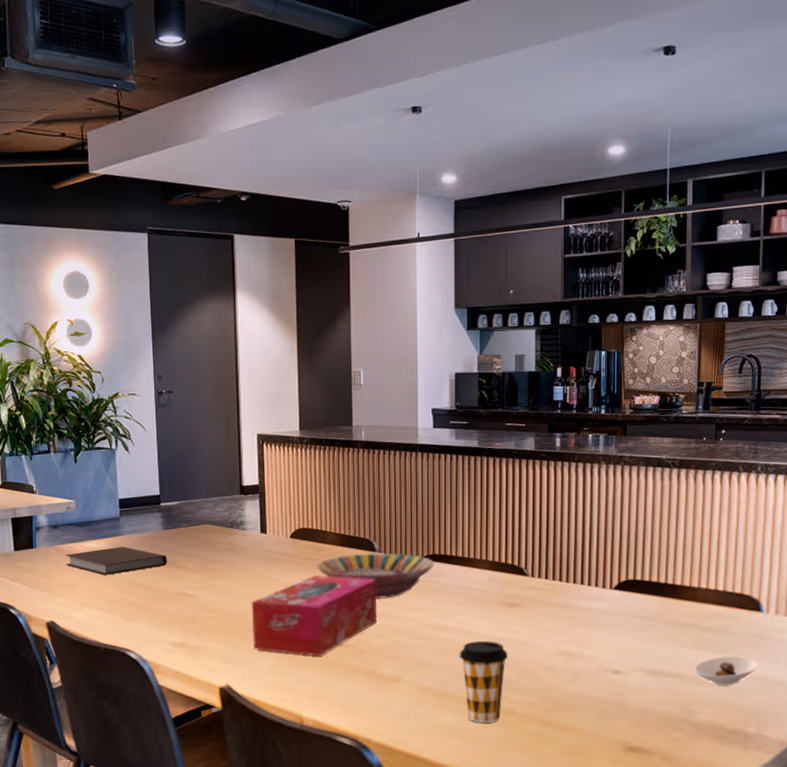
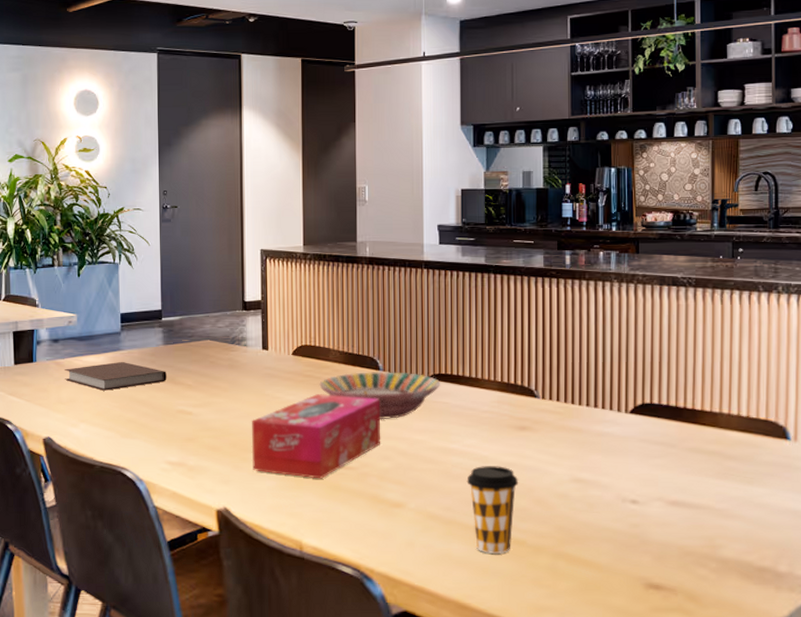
saucer: present [694,656,759,687] -> none [718,487,788,520]

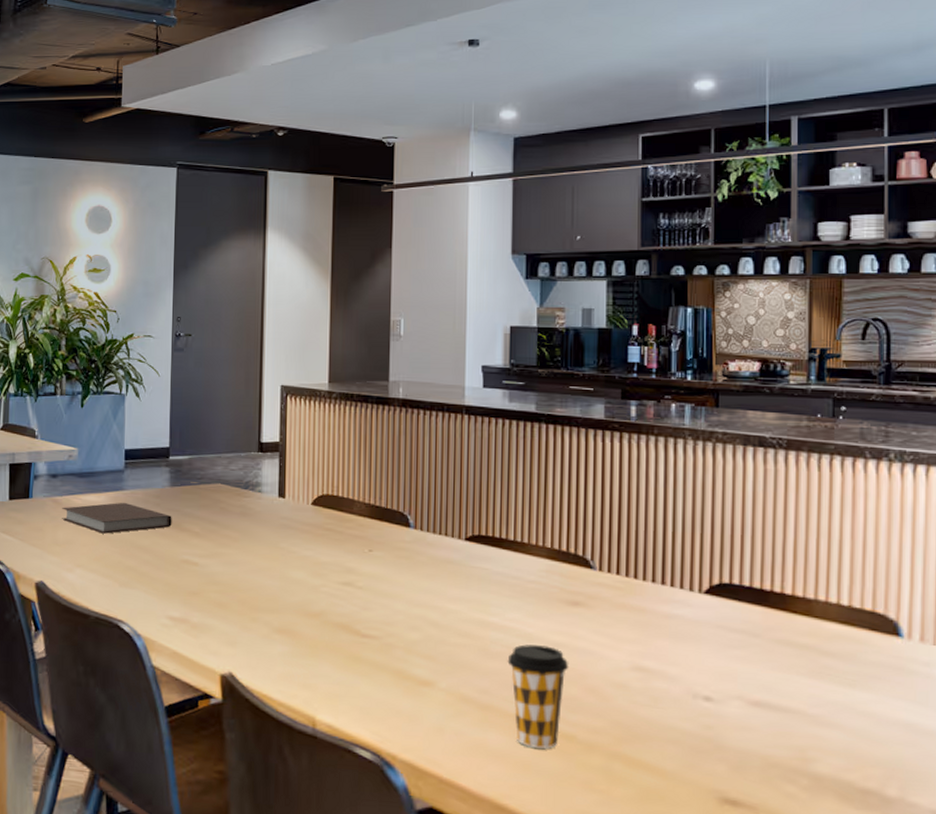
tissue box: present [251,394,381,479] -> none [262,550,409,647]
serving bowl: present [319,372,441,420] -> none [341,528,481,584]

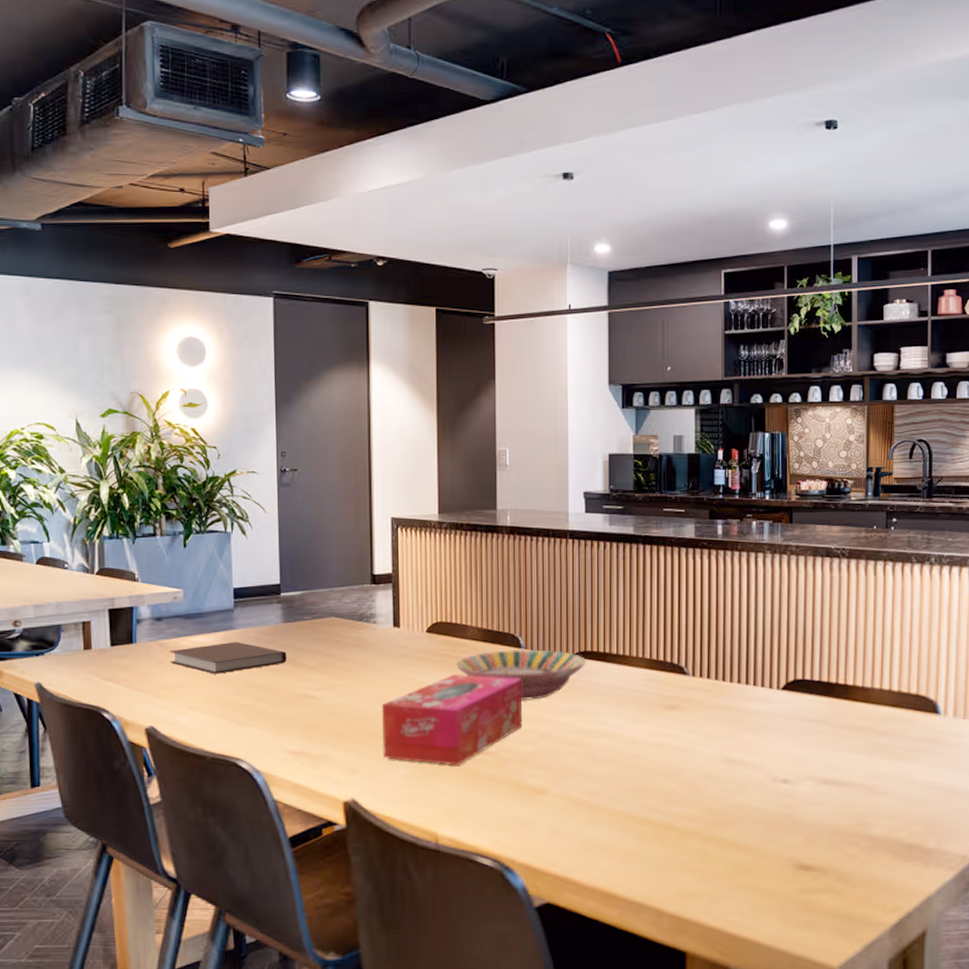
tissue box: none [262,550,409,647] -> present [381,674,523,766]
serving bowl: none [341,528,481,584] -> present [456,649,587,701]
coffee cup: present [507,644,569,749] -> none [613,747,668,839]

